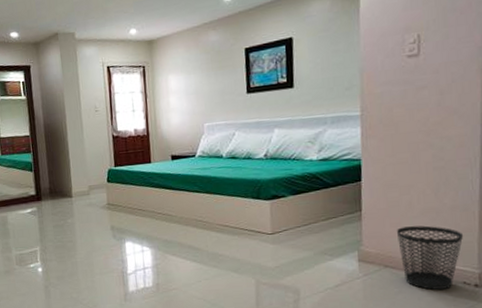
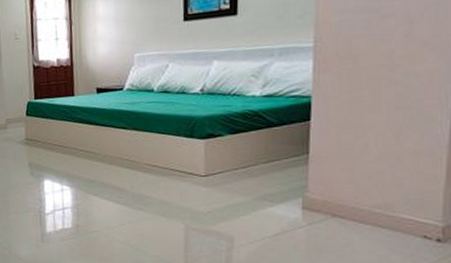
wastebasket: present [397,225,464,290] -> none [349,172,428,243]

